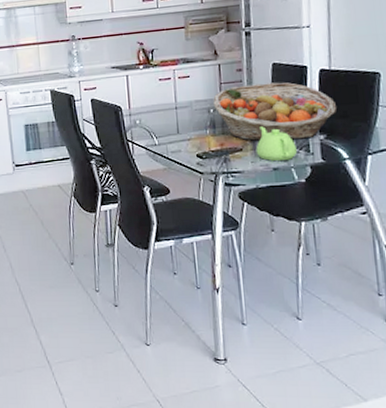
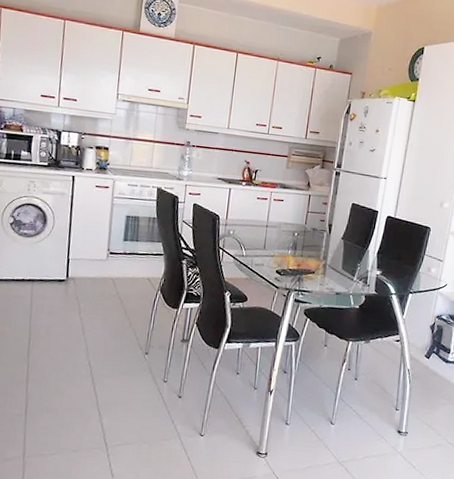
fruit basket: present [213,82,336,142] -> none [298,217,394,272]
teapot: present [256,126,297,162] -> none [325,255,357,288]

